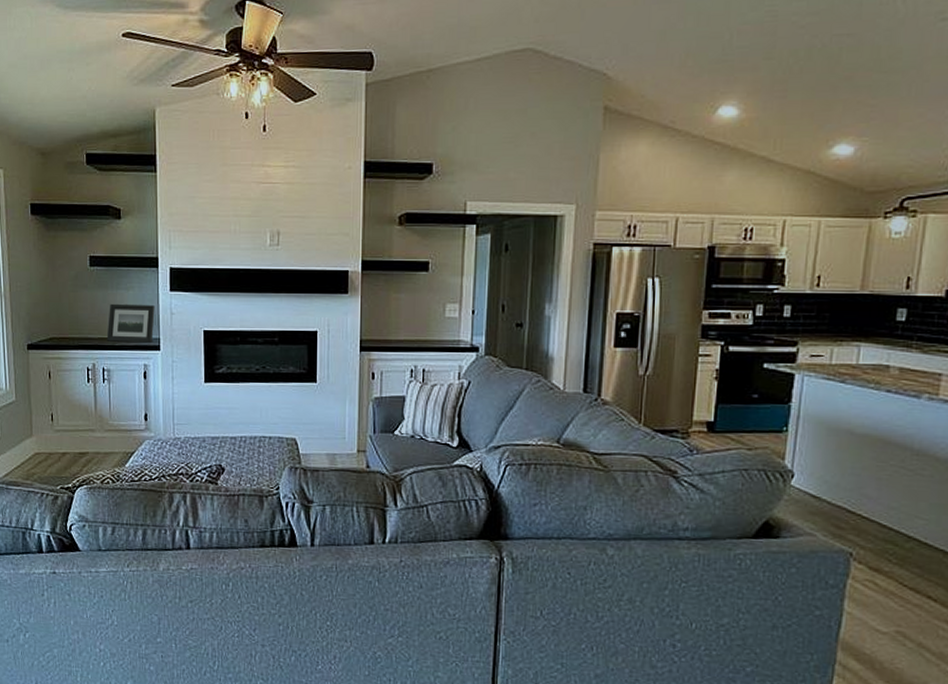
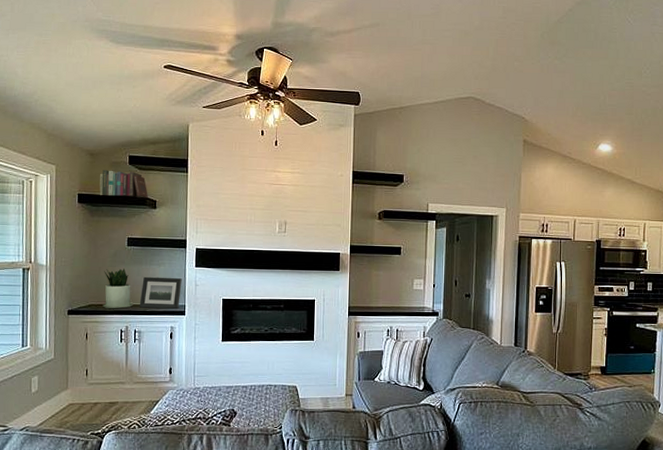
books: none [54,172,111,207] -> present [99,170,148,198]
planter: none [65,294,100,343] -> present [102,268,134,309]

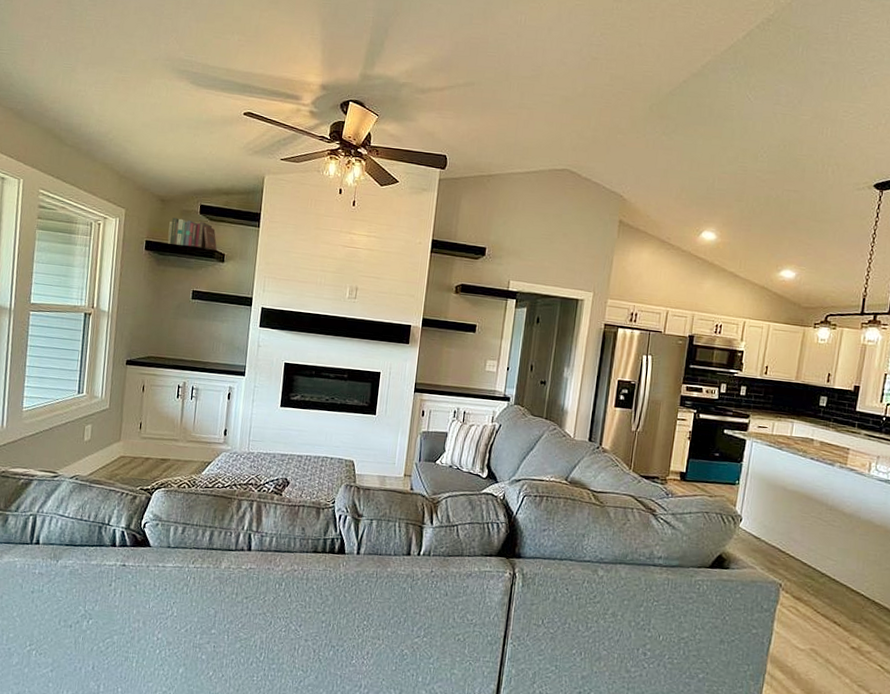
planter: present [102,268,134,309] -> none [161,321,193,364]
picture frame: present [139,276,182,310] -> none [198,332,245,370]

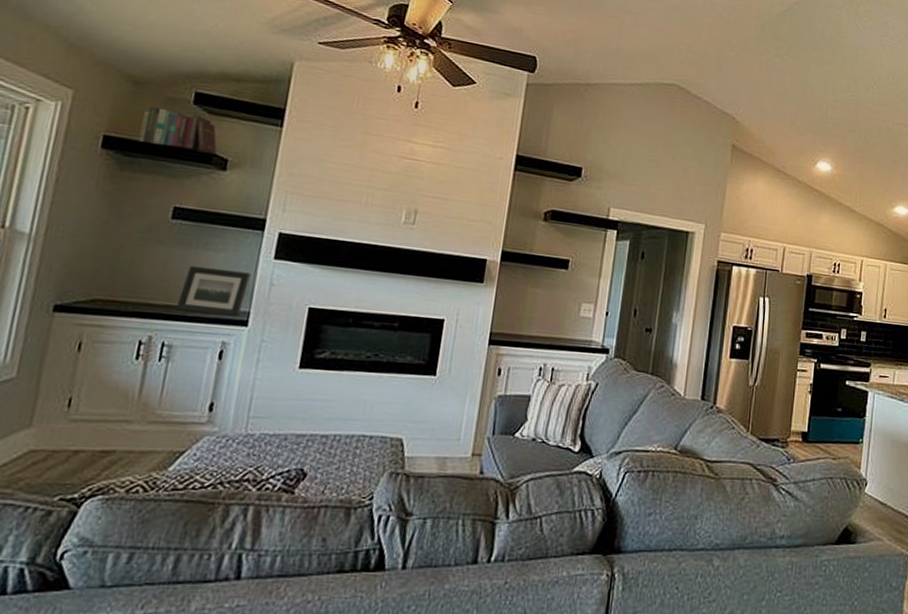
picture frame: none [198,332,245,370] -> present [175,265,251,318]

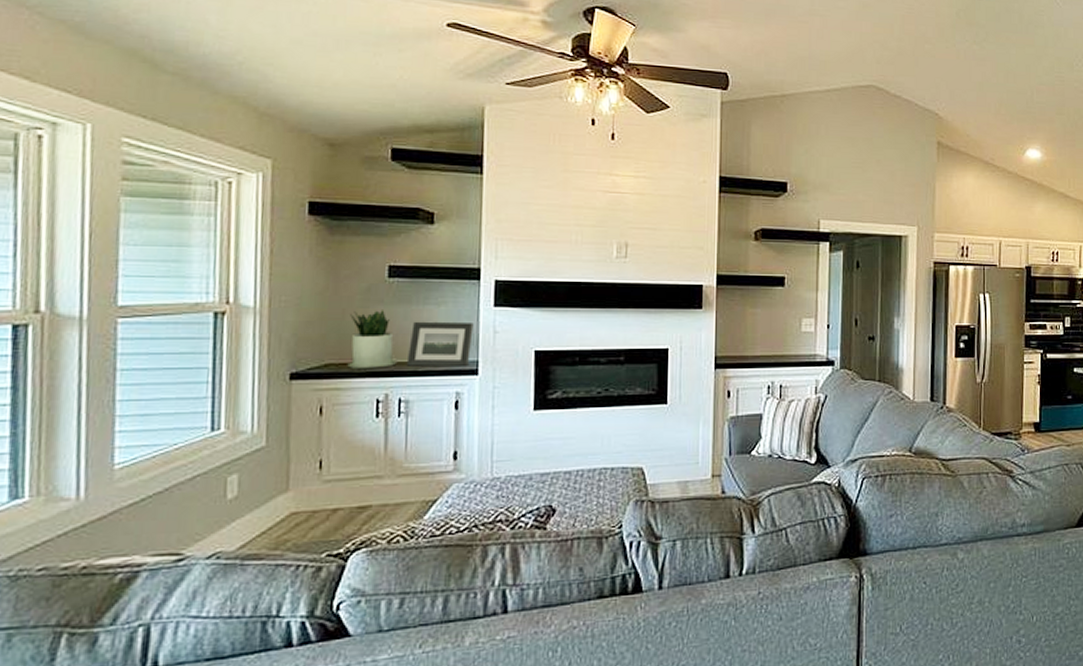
planter: none [114,249,168,311] -> present [347,310,398,370]
books: present [138,106,217,155] -> none [343,167,422,209]

